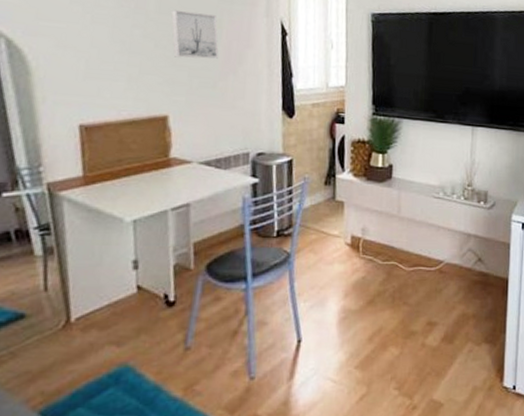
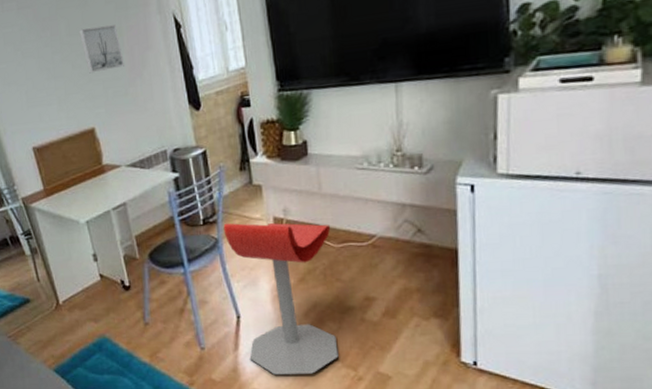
stool: none [298,237,405,407] -> present [223,223,339,375]

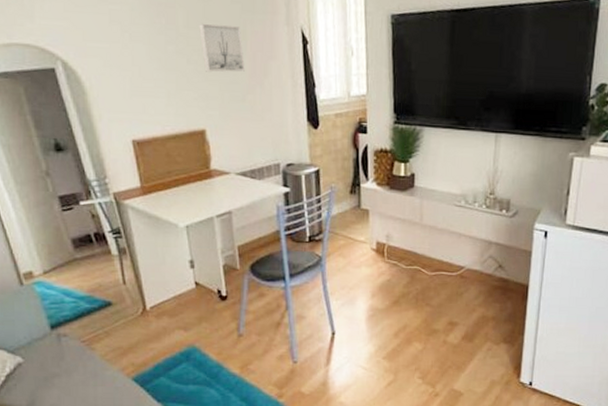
stool: present [223,223,339,375] -> none [328,242,427,389]

